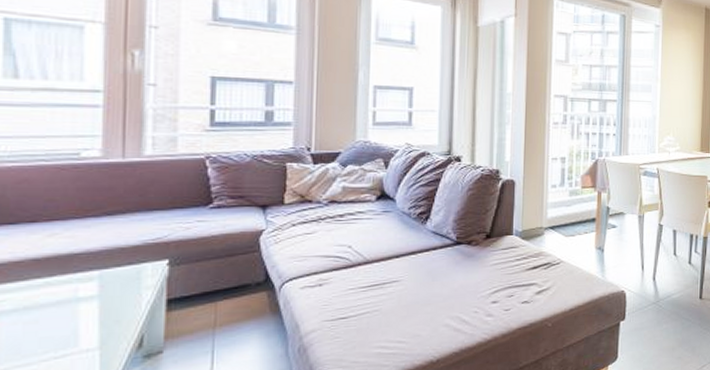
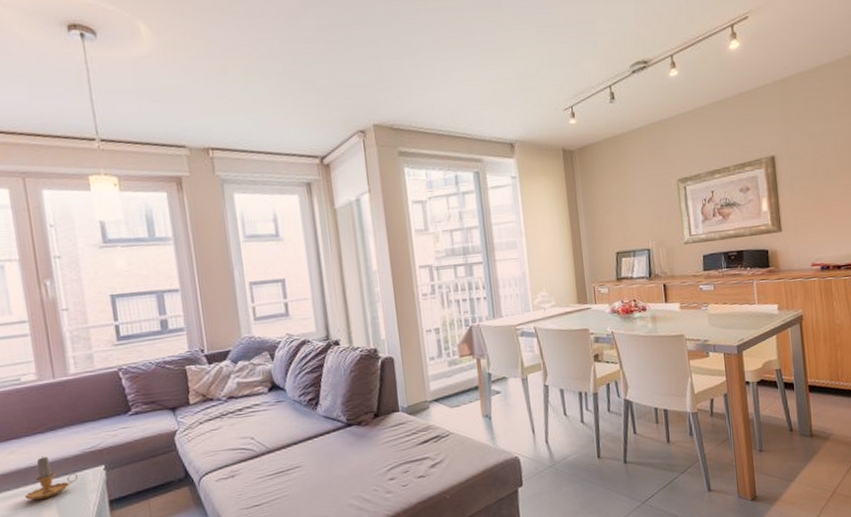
candle: none [59,242,132,293] -> present [24,455,78,501]

